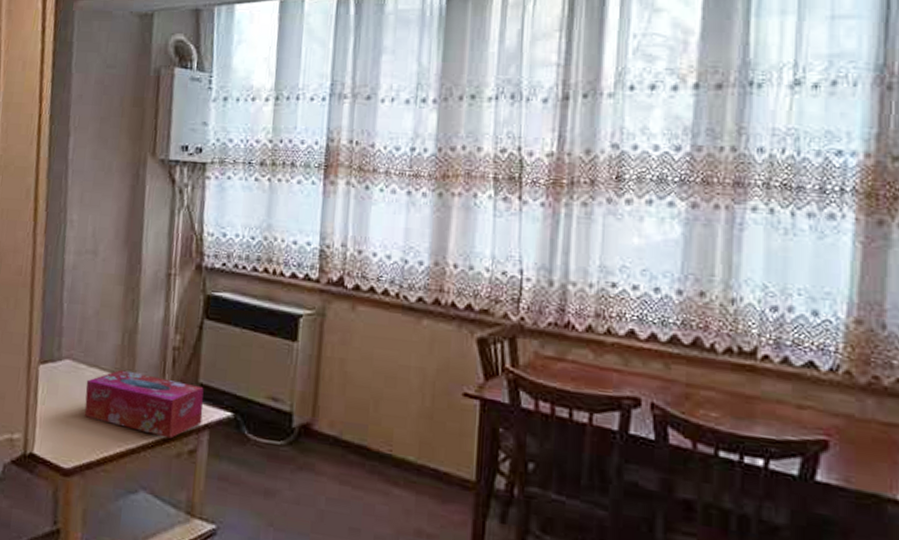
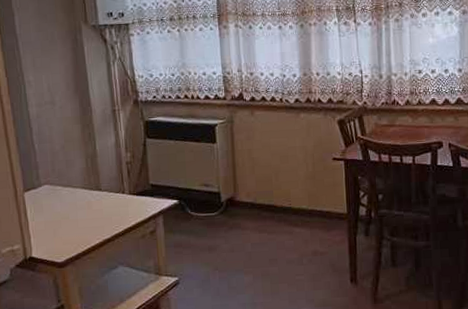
tissue box: present [84,369,204,439] -> none [64,185,157,226]

